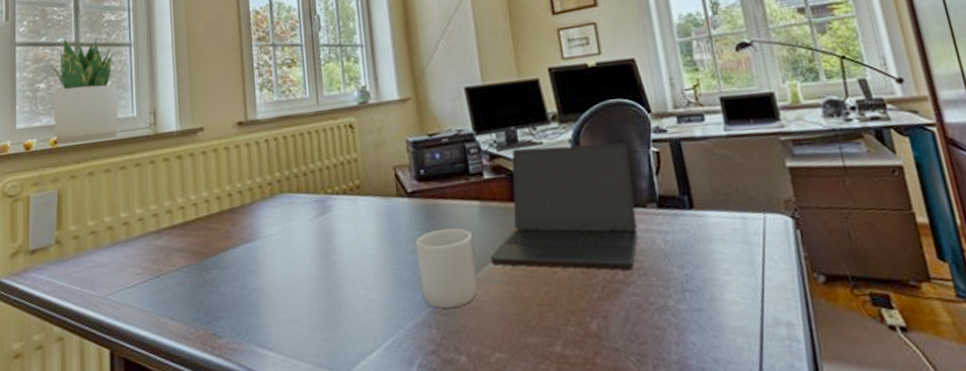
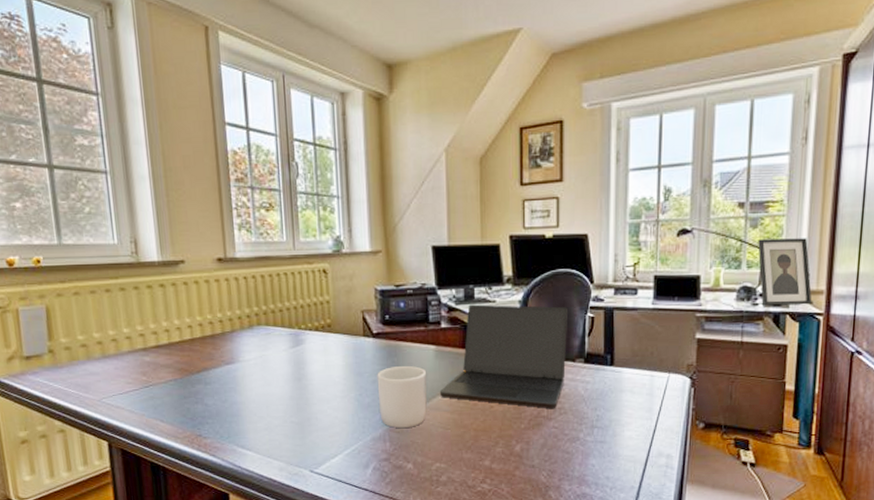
planter: present [48,36,119,145] -> none [21,159,100,264]
picture frame: none [831,39,918,121] -> present [758,238,812,306]

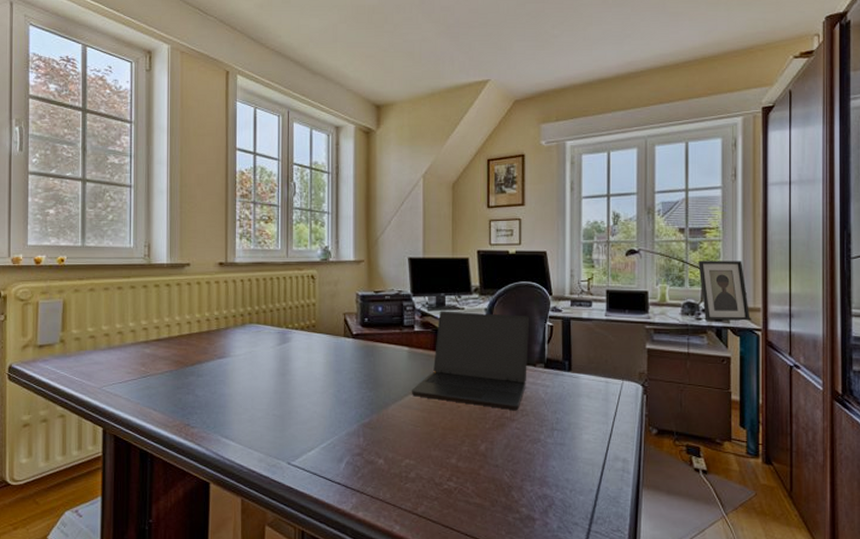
mug: present [377,365,427,428] -> none [354,365,400,424]

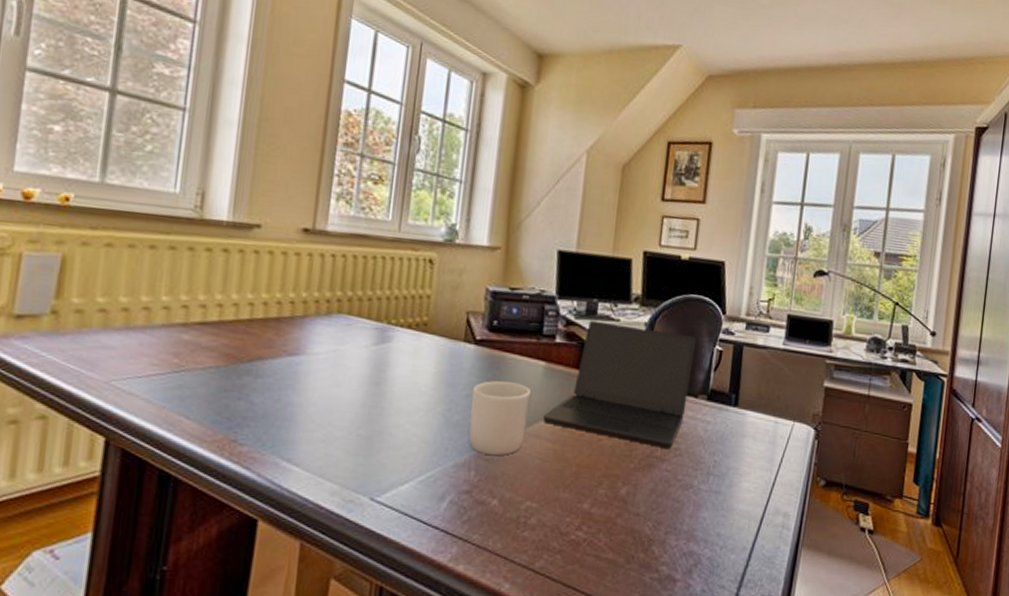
mug: none [354,365,400,424] -> present [468,380,532,455]
picture frame: present [698,261,751,321] -> none [890,291,938,365]

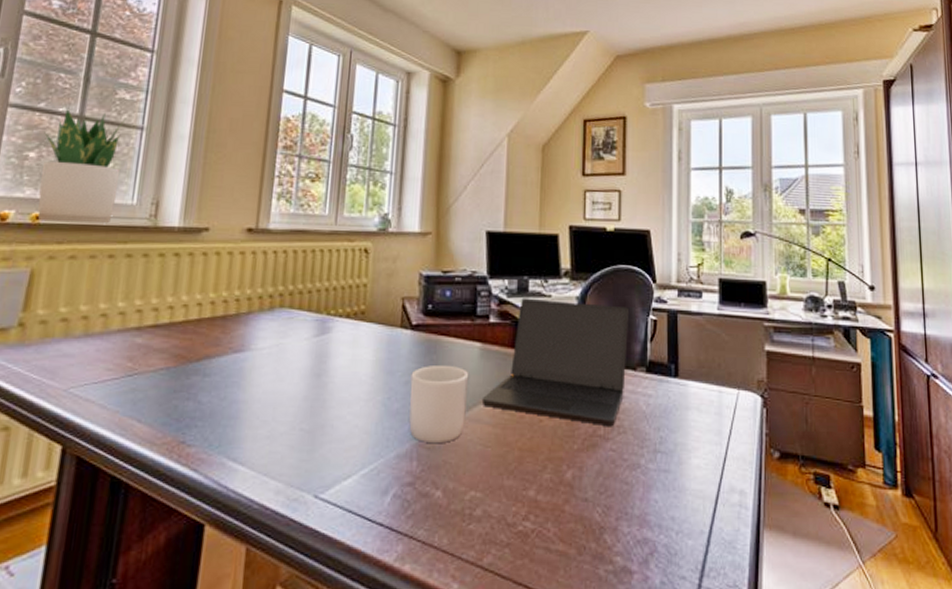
planter: none [67,79,166,212] -> present [37,109,126,224]

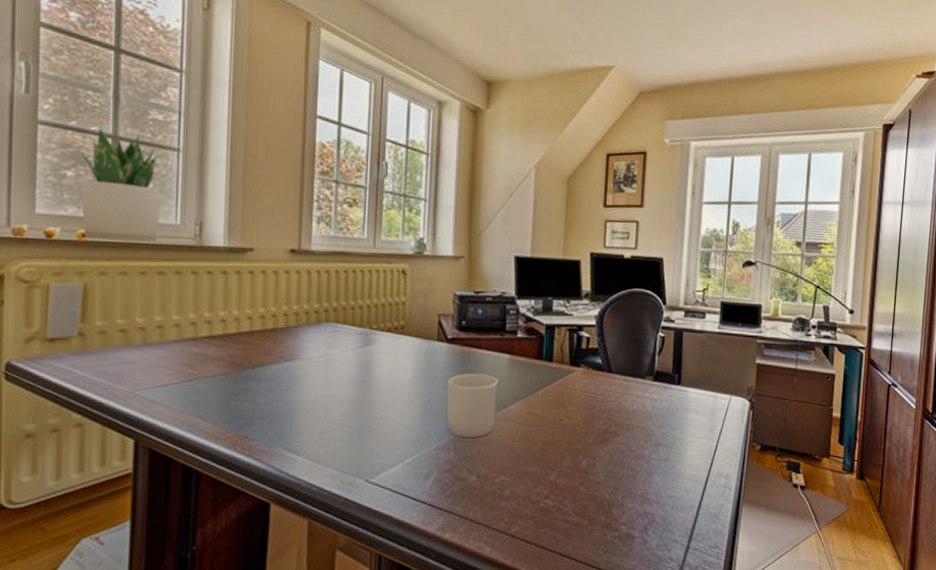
laptop: present [483,298,628,426] -> none [511,316,640,424]

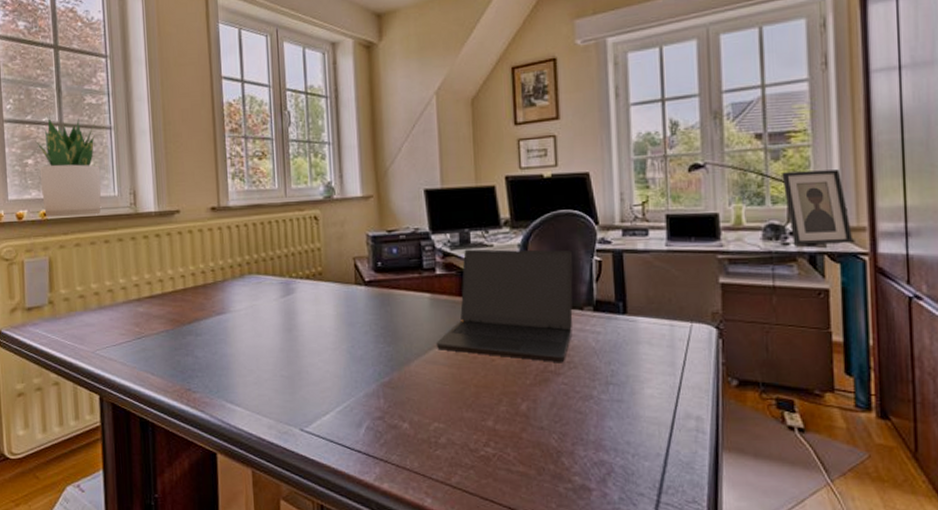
mug: present [446,373,499,438] -> none [369,315,423,383]
laptop: none [511,316,640,424] -> present [437,249,573,362]
picture frame: none [811,276,857,339] -> present [782,169,854,246]

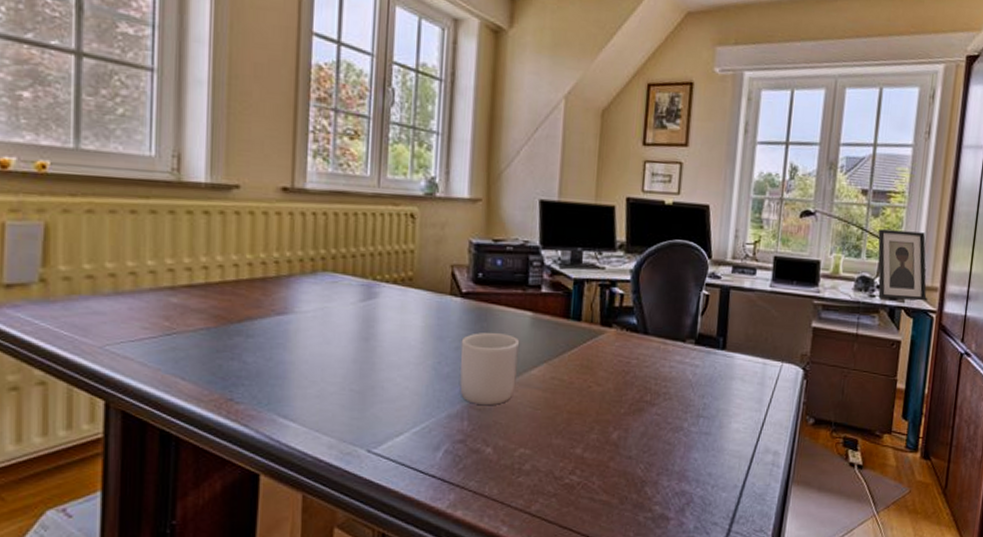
planter: present [34,118,102,217] -> none [35,42,133,177]
mug: none [369,315,423,383] -> present [460,332,520,405]
laptop: present [437,249,573,362] -> none [533,269,682,393]

